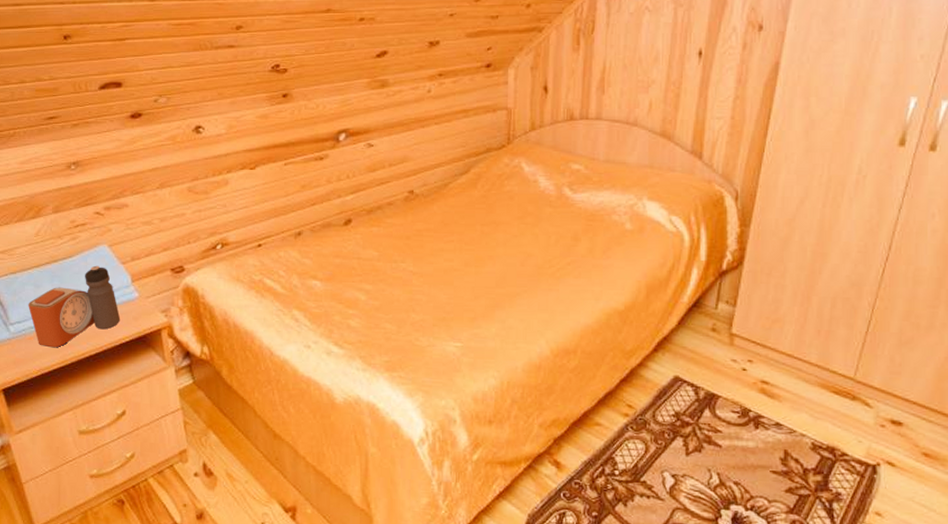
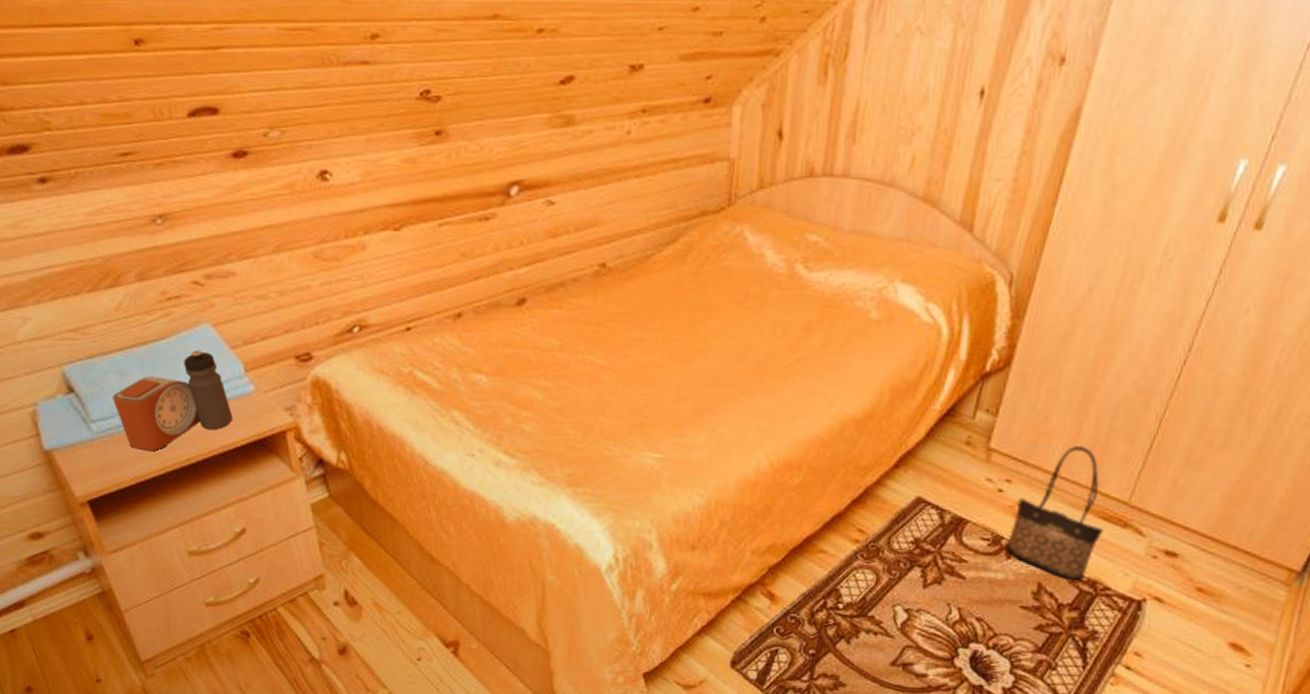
tote bag: none [754,330,836,448] -> present [1006,446,1105,582]

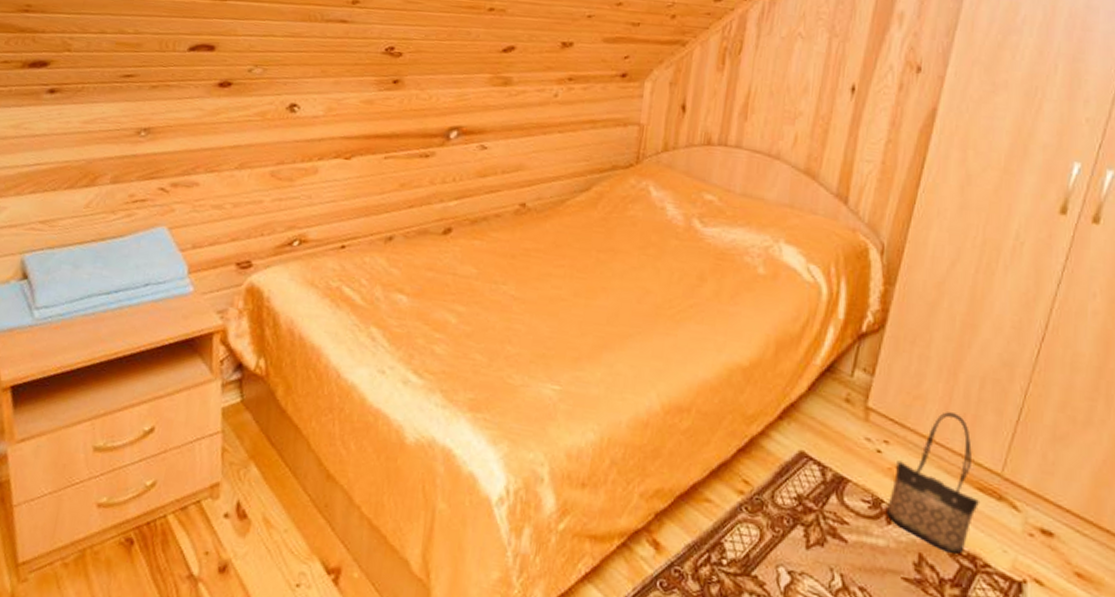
alarm clock: present [112,376,200,452] -> none [60,269,137,343]
water bottle: present [184,350,234,430] -> none [133,249,168,327]

